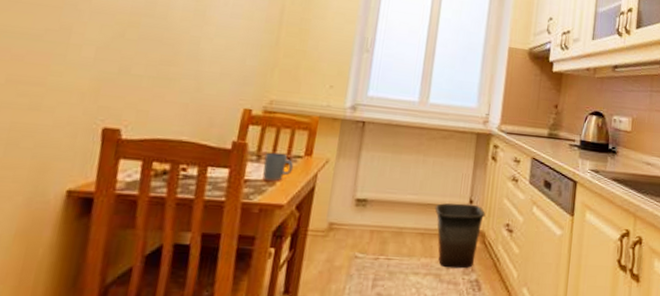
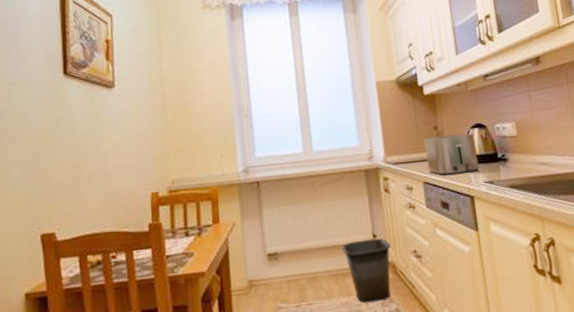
mug: present [262,152,294,182] -> none [178,225,206,254]
toaster: none [539,114,591,158] -> present [424,133,479,176]

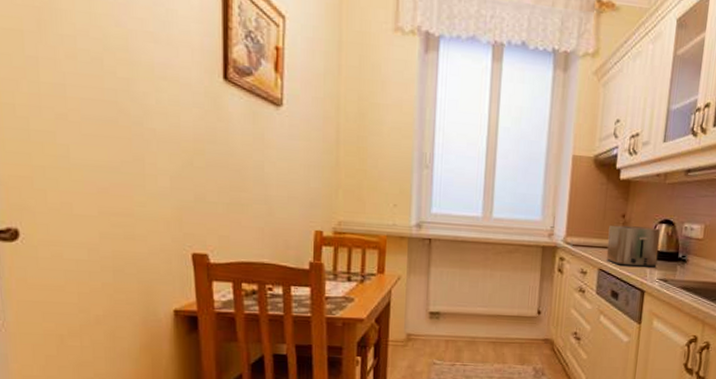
waste bin: present [341,238,391,303] -> none [504,314,554,373]

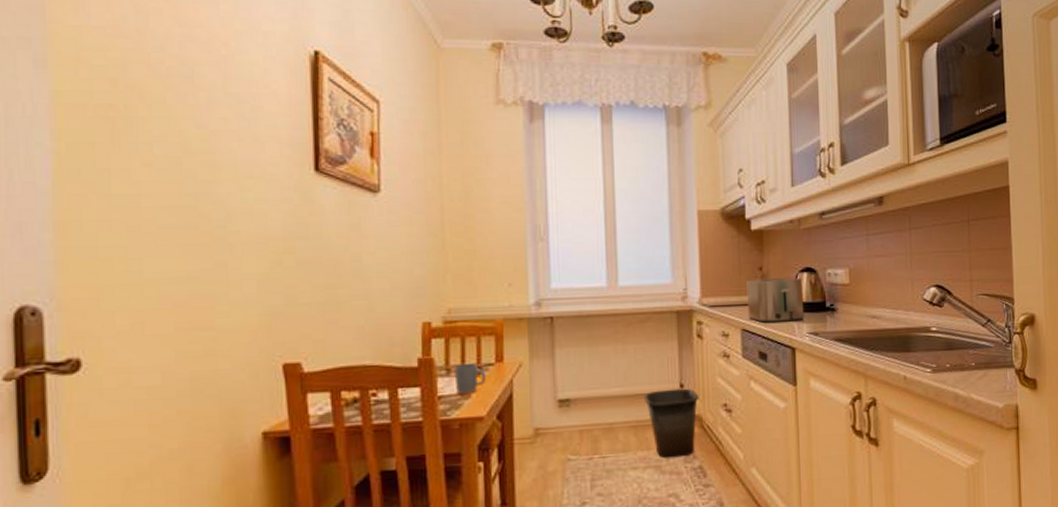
mug: none [340,271,369,298] -> present [454,363,487,395]
waste bin: none [504,314,554,373] -> present [643,388,699,458]

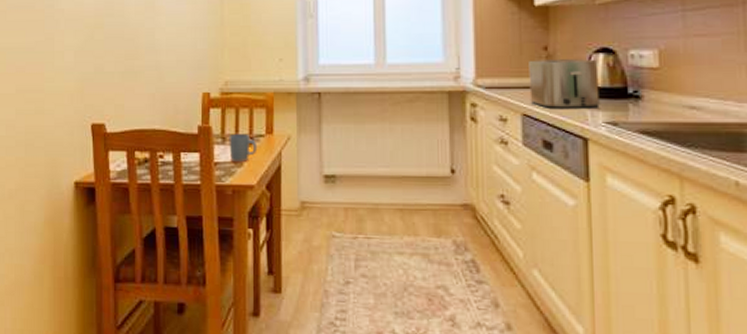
waste bin: present [643,388,699,458] -> none [411,174,472,247]

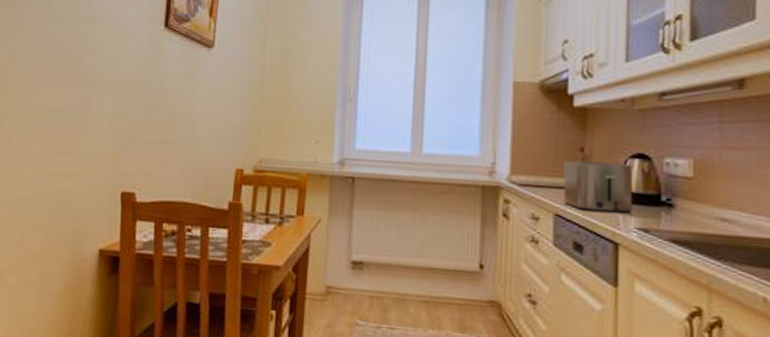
mug: present [229,133,258,163] -> none [258,212,287,243]

